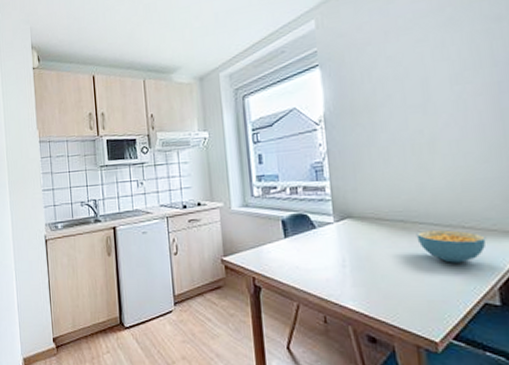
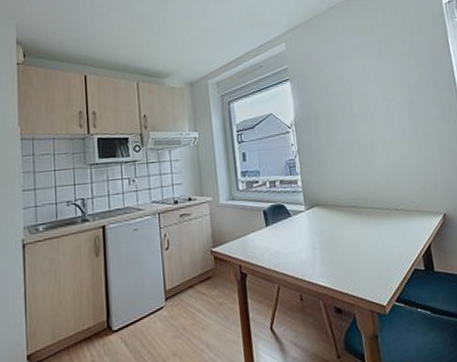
cereal bowl: present [416,230,486,263] -> none [366,212,412,239]

